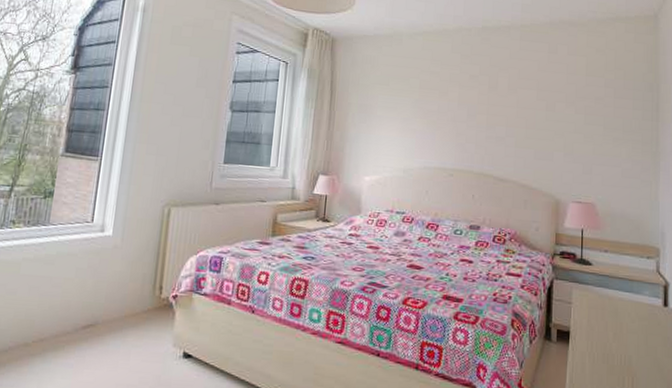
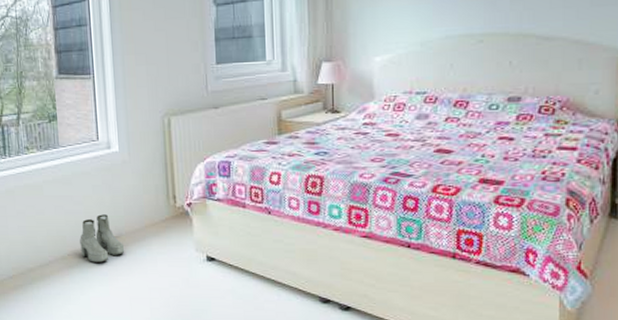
boots: none [47,299,98,353] -> present [80,214,125,263]

